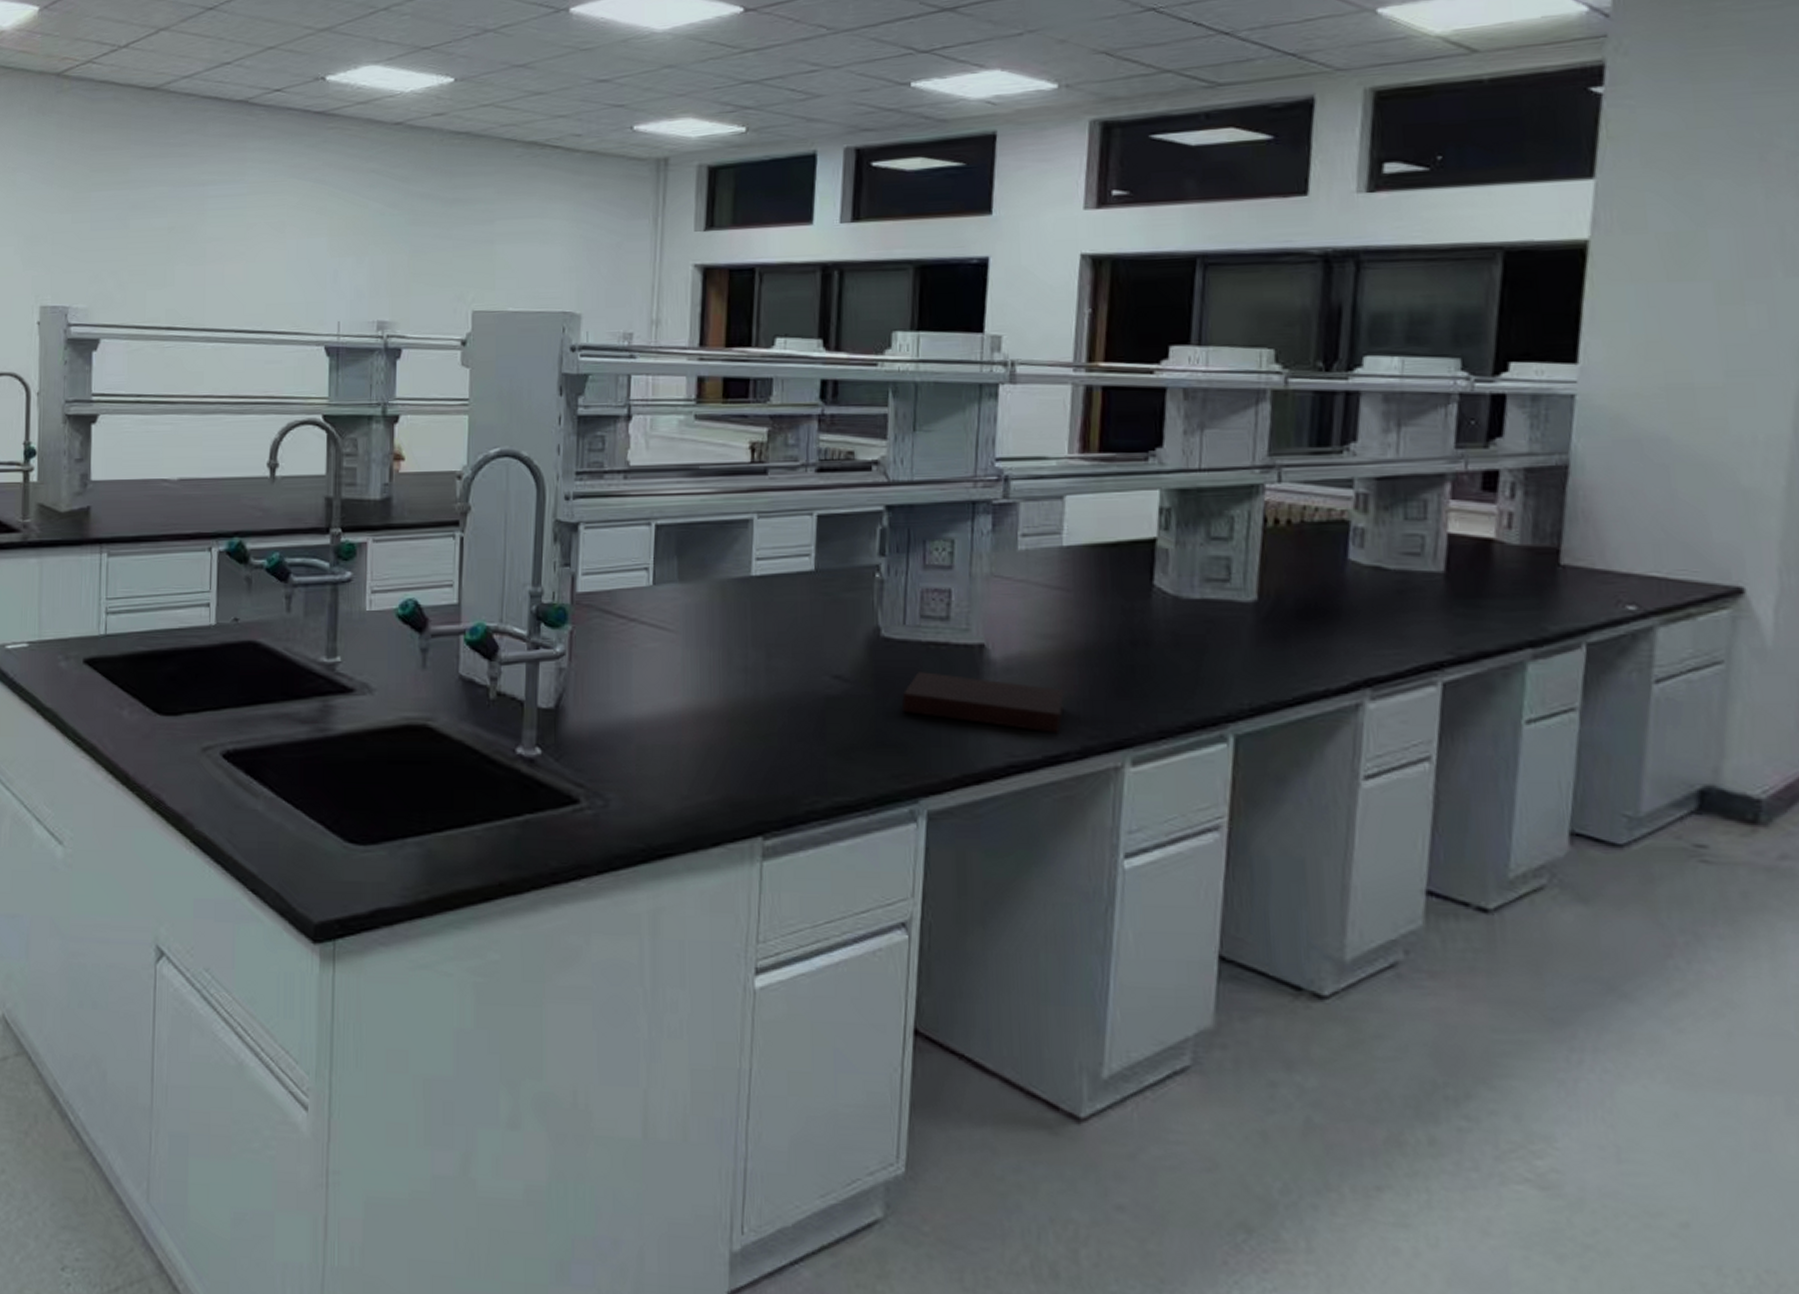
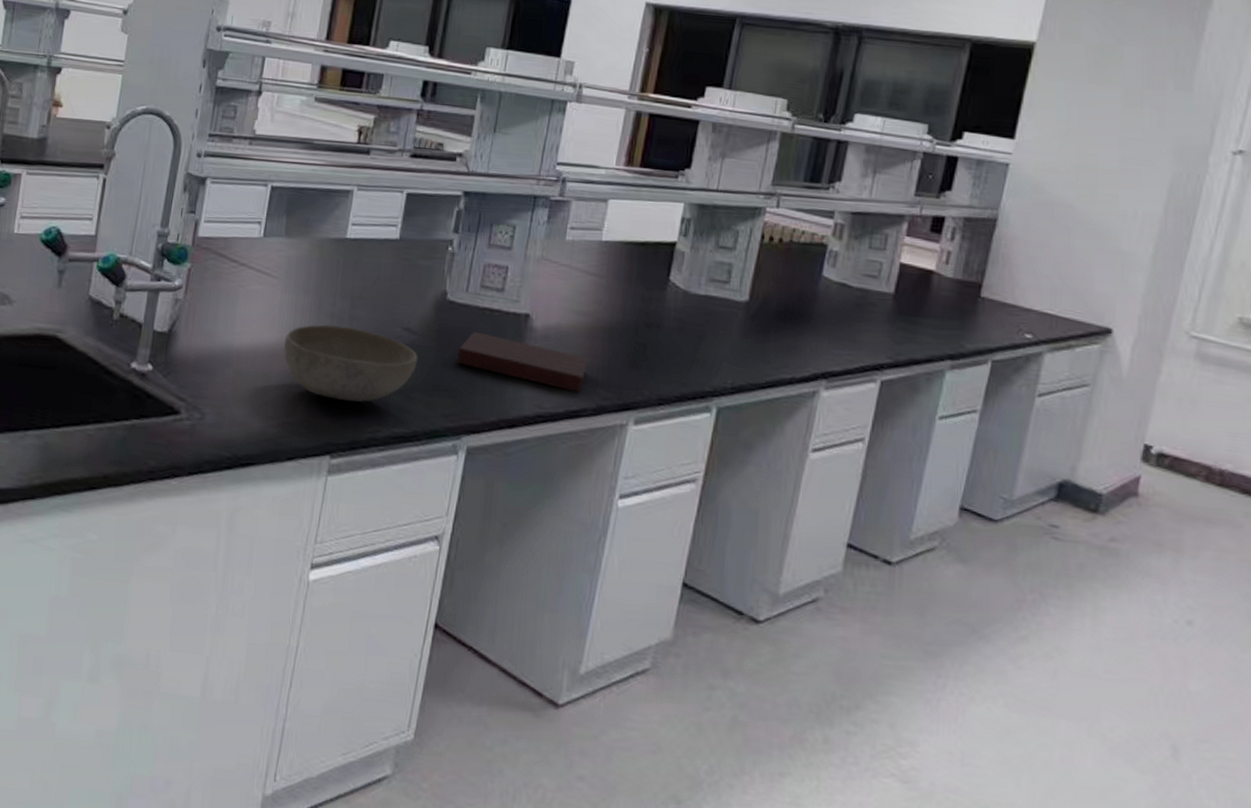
bowl: none [692,681,855,770] -> present [284,324,418,403]

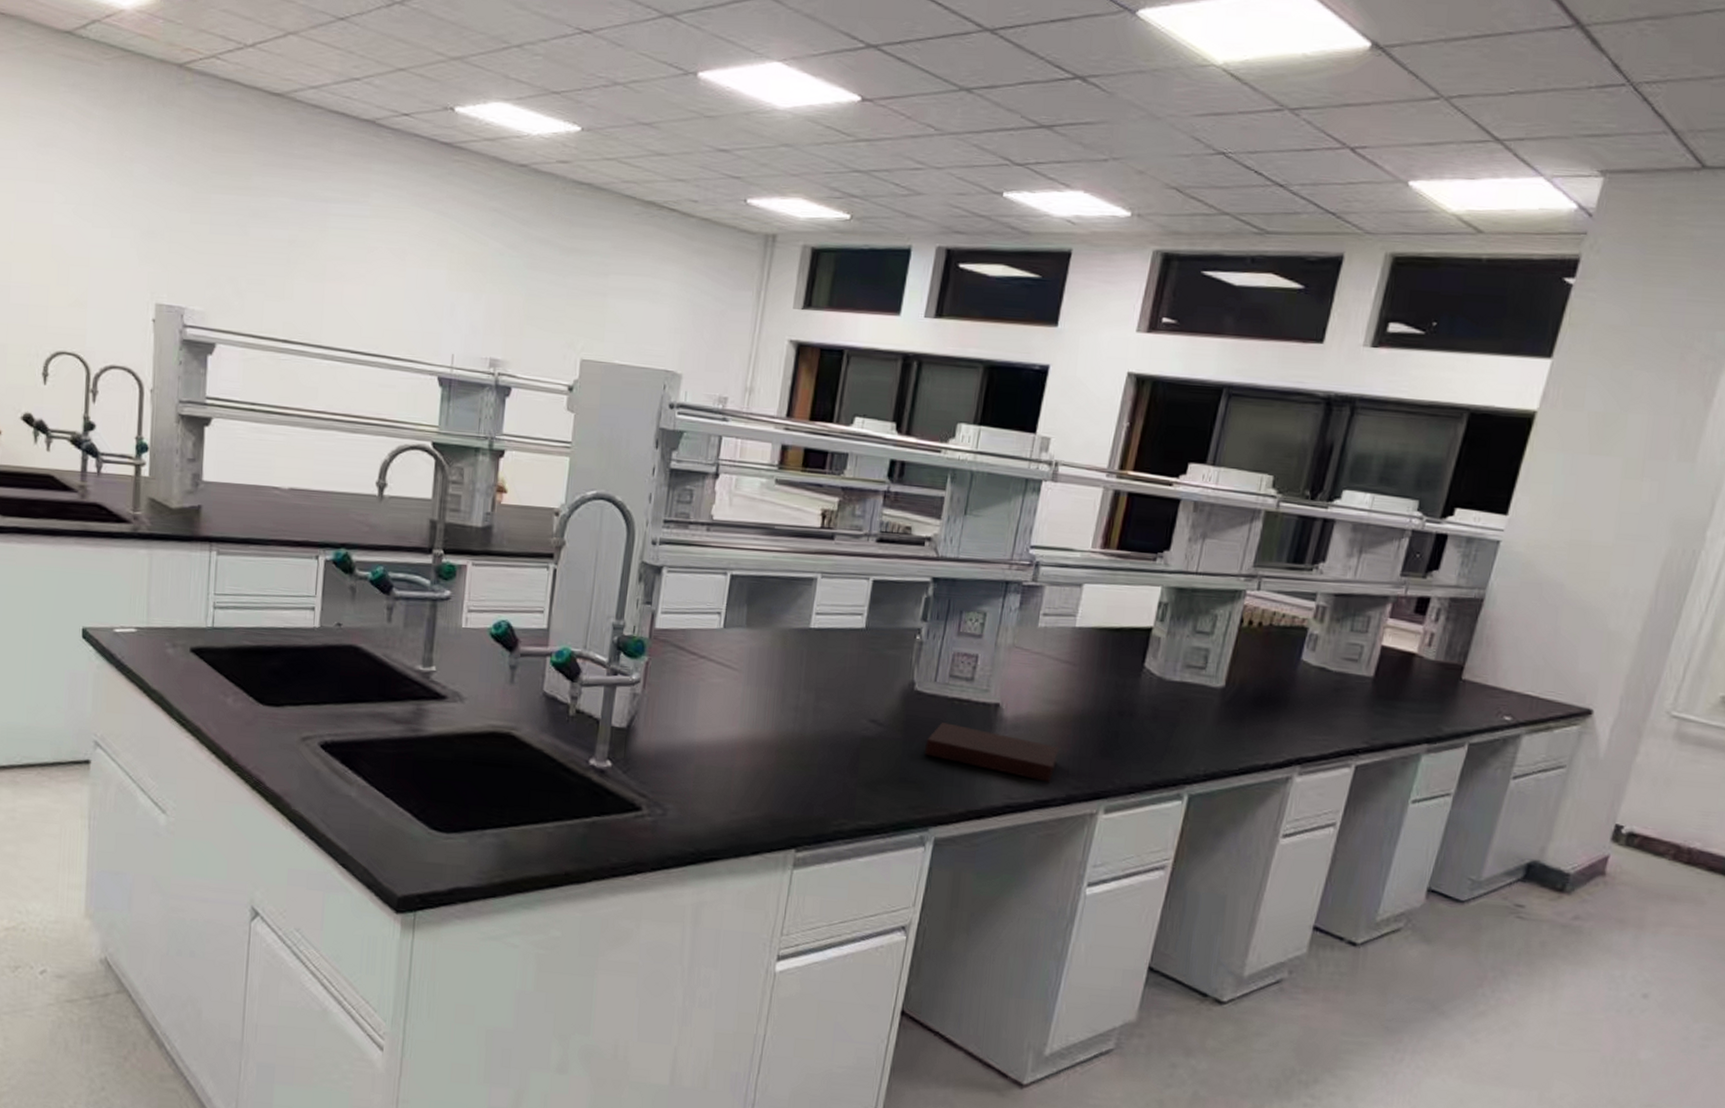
bowl: present [284,324,418,403] -> none [746,717,885,796]

